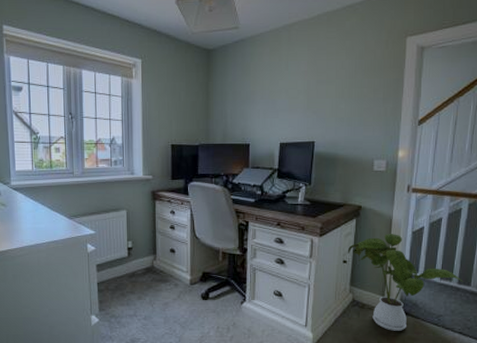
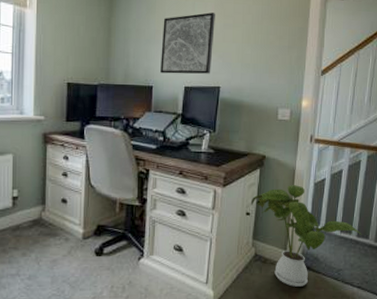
wall art: none [257,70,308,132] -> present [160,12,215,74]

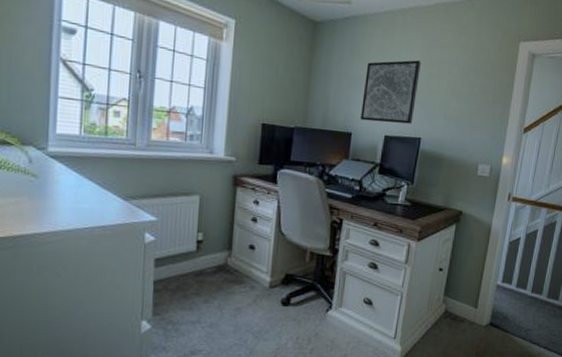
house plant: present [251,185,362,287] -> none [445,242,552,345]

